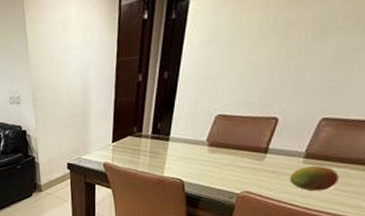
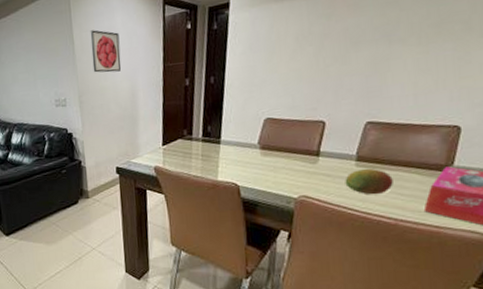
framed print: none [43,22,74,69] -> present [90,30,121,73]

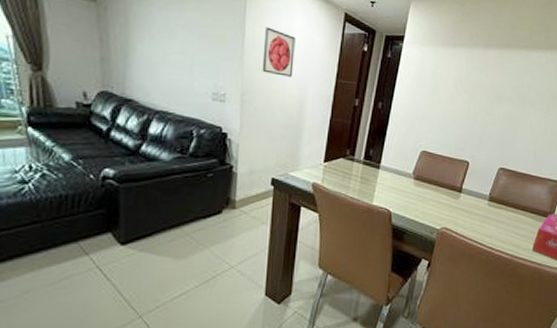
fruit: present [345,168,393,195] -> none [478,208,513,233]

